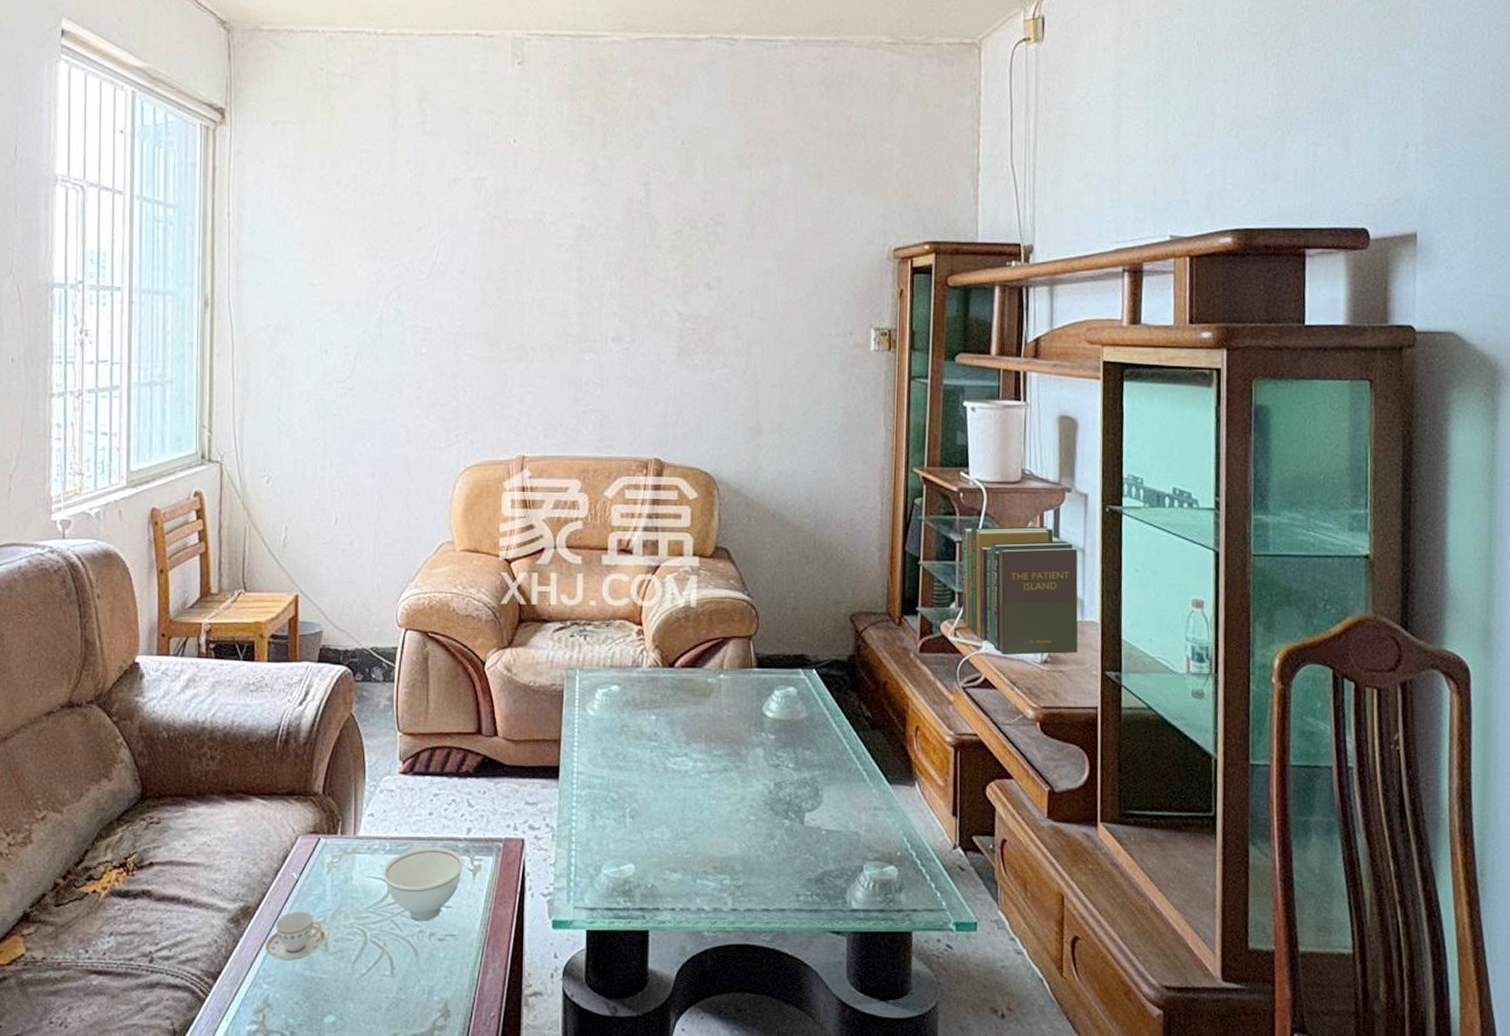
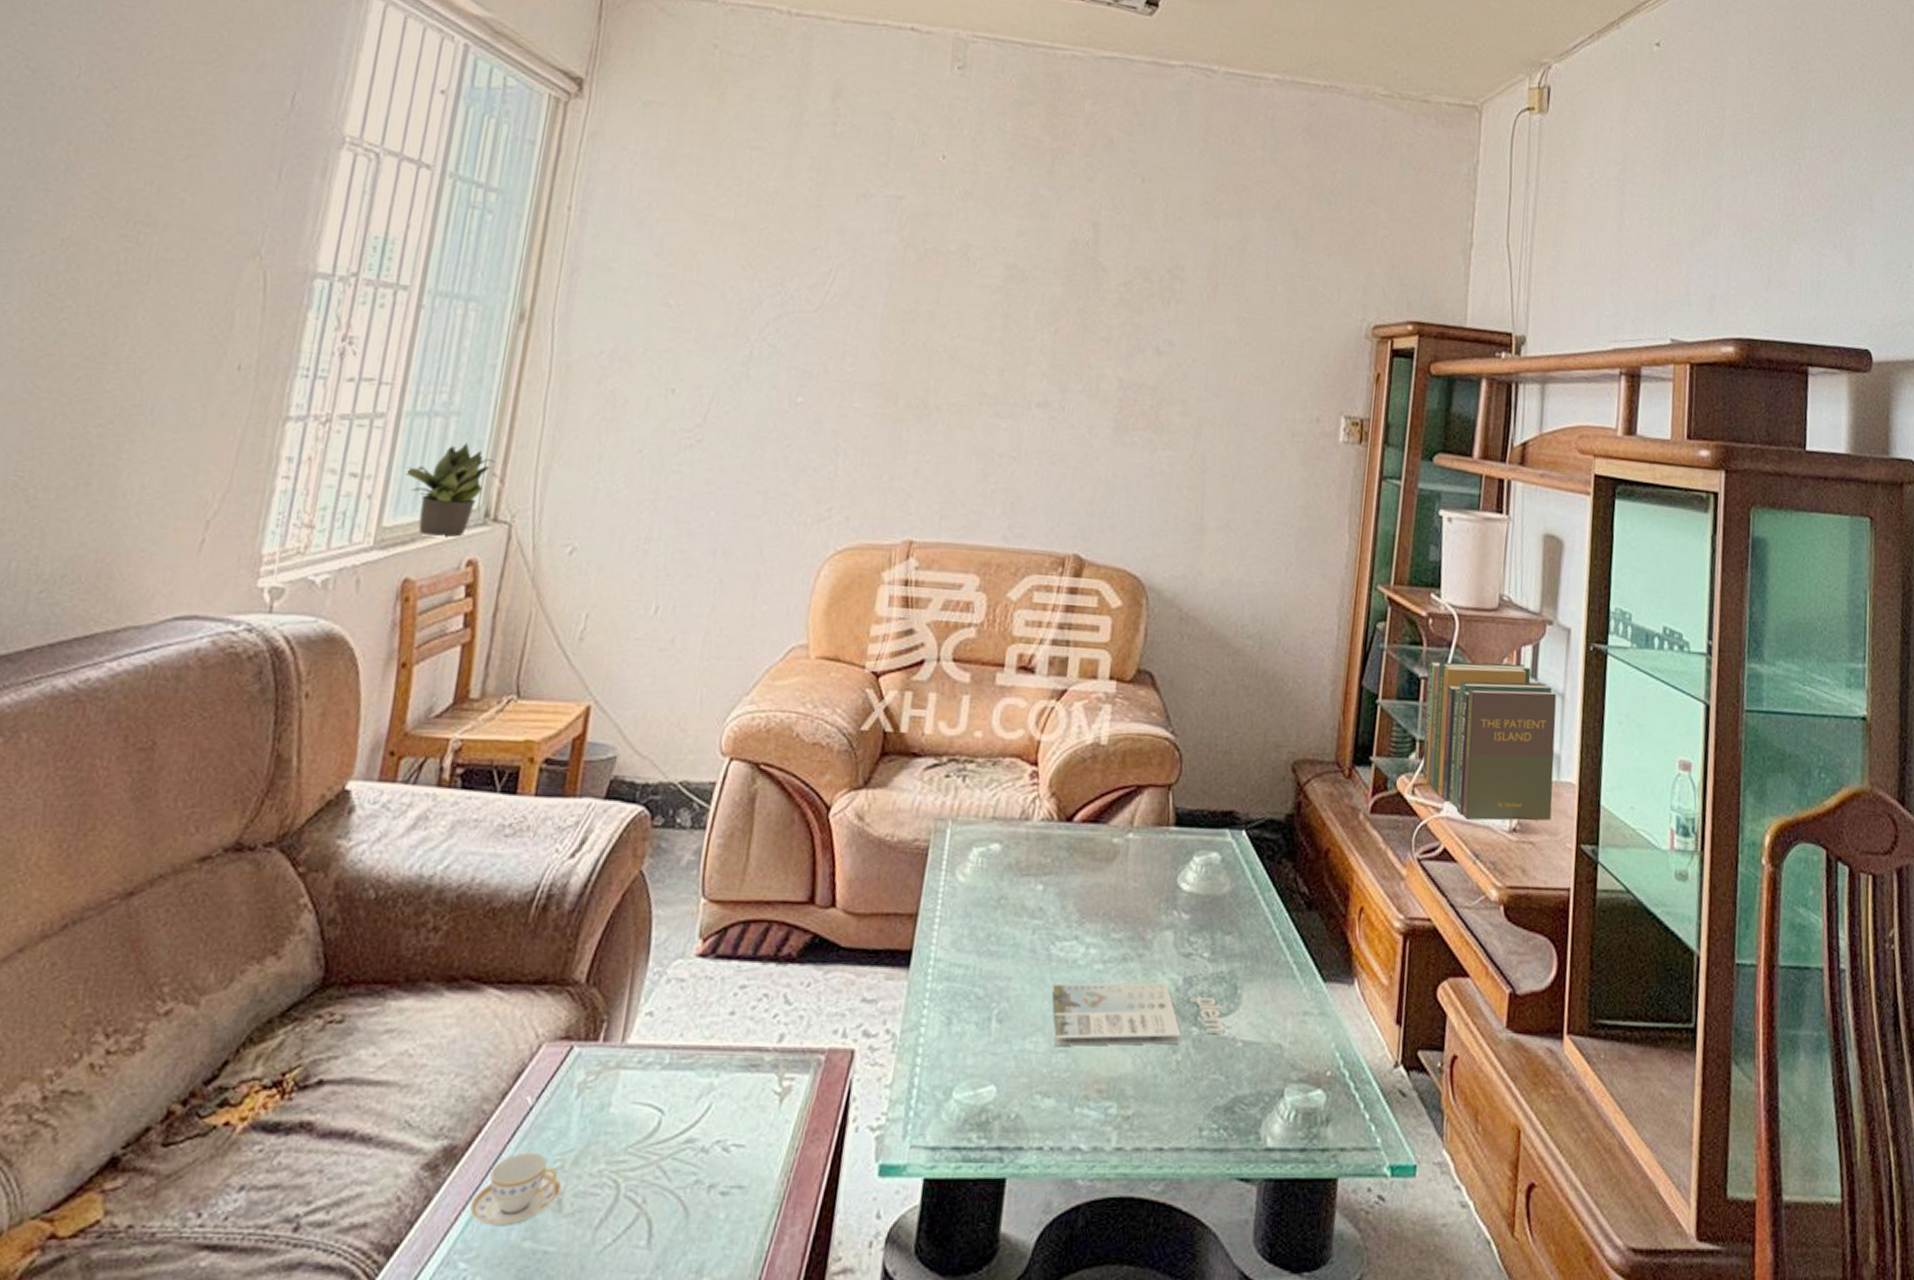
potted plant: none [141,403,203,475] -> present [406,442,495,537]
bowl: present [383,847,463,921] -> none [654,1060,769,1167]
magazine: none [671,786,811,835] -> present [1052,982,1226,1046]

